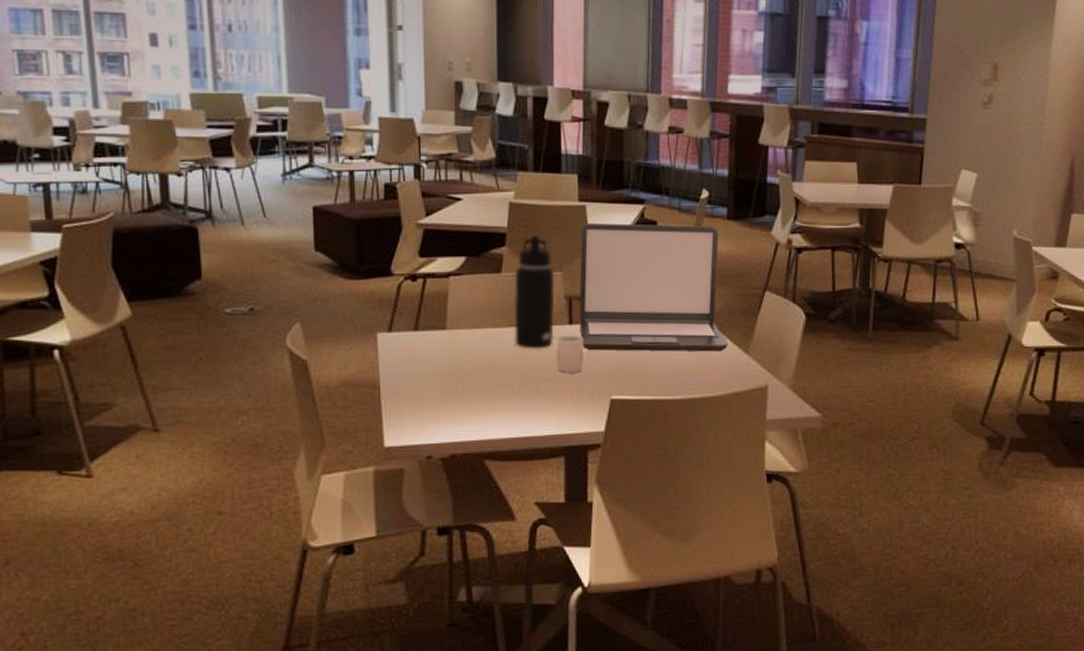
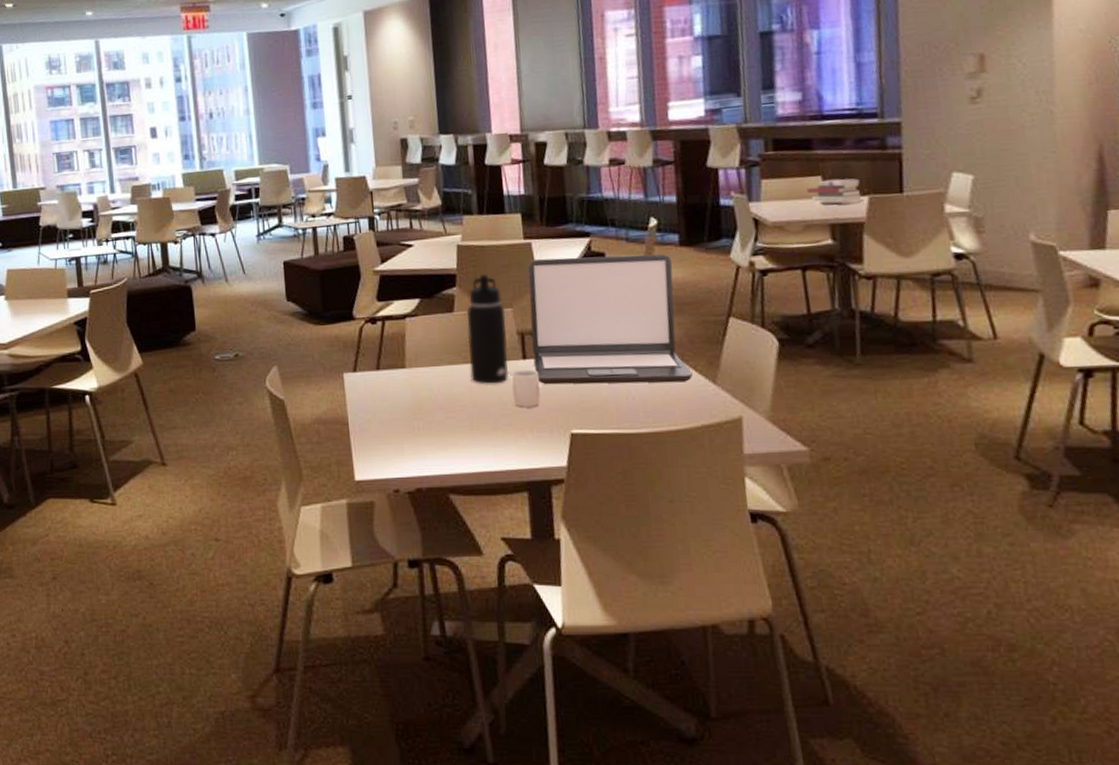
books: none [843,166,888,191] -> present [806,178,862,205]

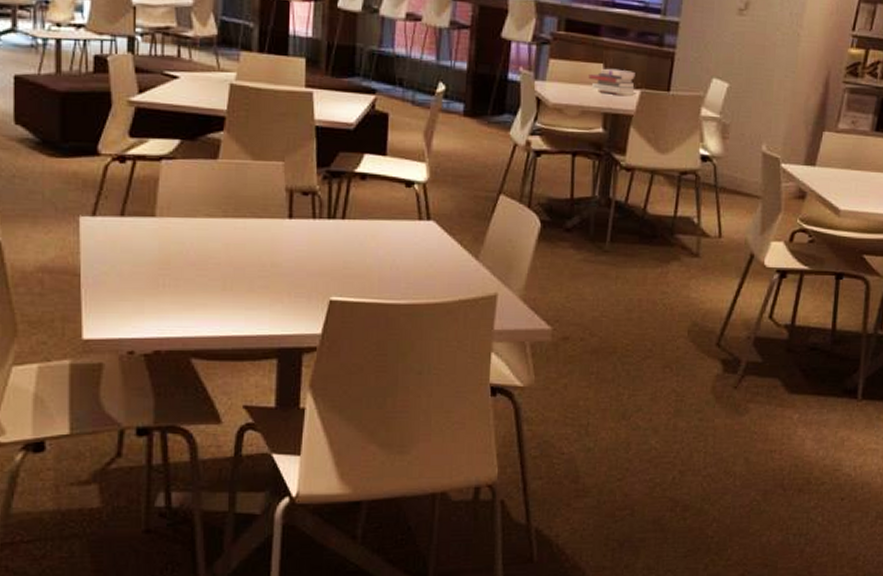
water bottle: present [467,274,509,383] -> none [229,120,276,241]
mug: present [512,369,541,407] -> none [273,229,304,270]
laptop: present [527,254,693,385] -> none [300,110,458,256]

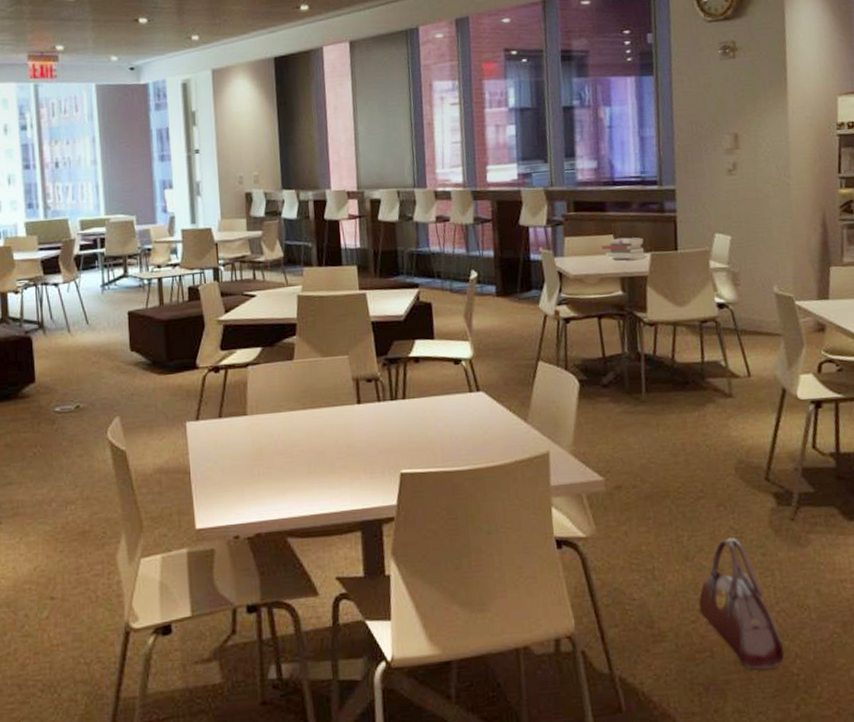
handbag: none [627,400,704,531] -> present [698,537,785,670]

